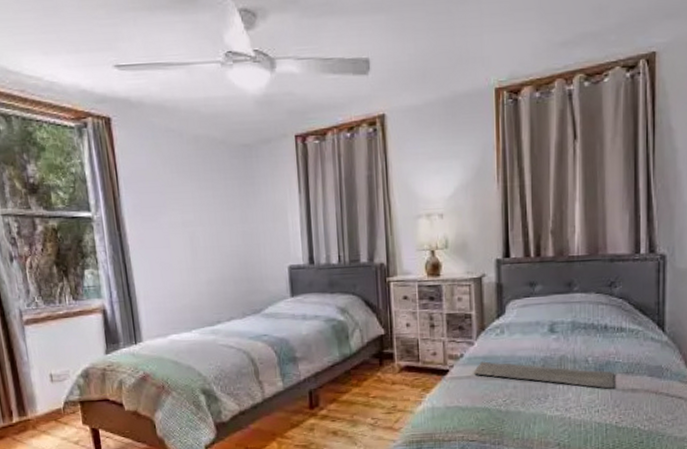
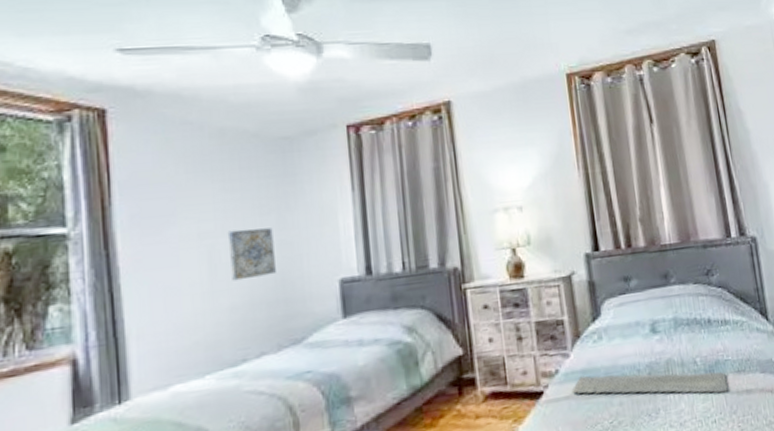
wall art: none [203,220,240,262] -> present [227,228,276,281]

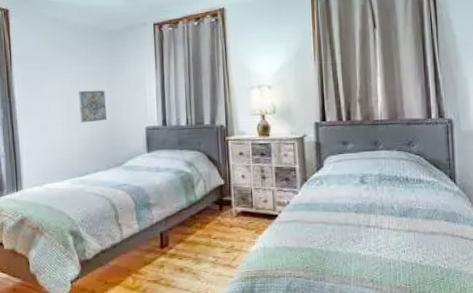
bath mat: present [571,371,728,394] -> none [298,207,417,232]

